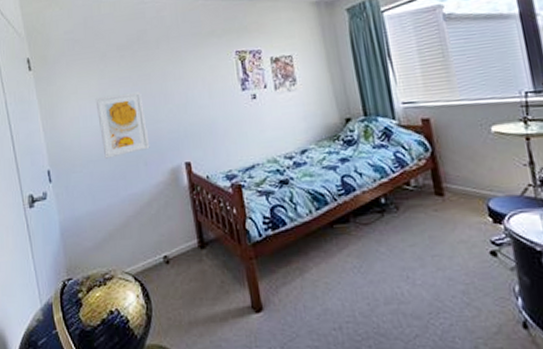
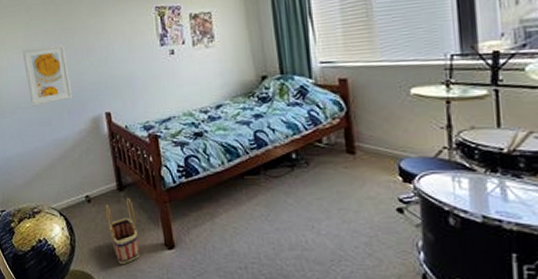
basket: none [186,255,224,335] -> present [106,197,140,265]

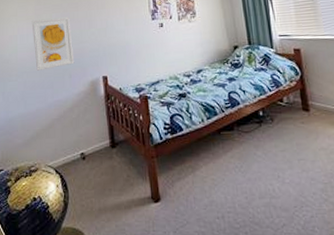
basket: present [106,197,140,265] -> none [99,154,128,220]

